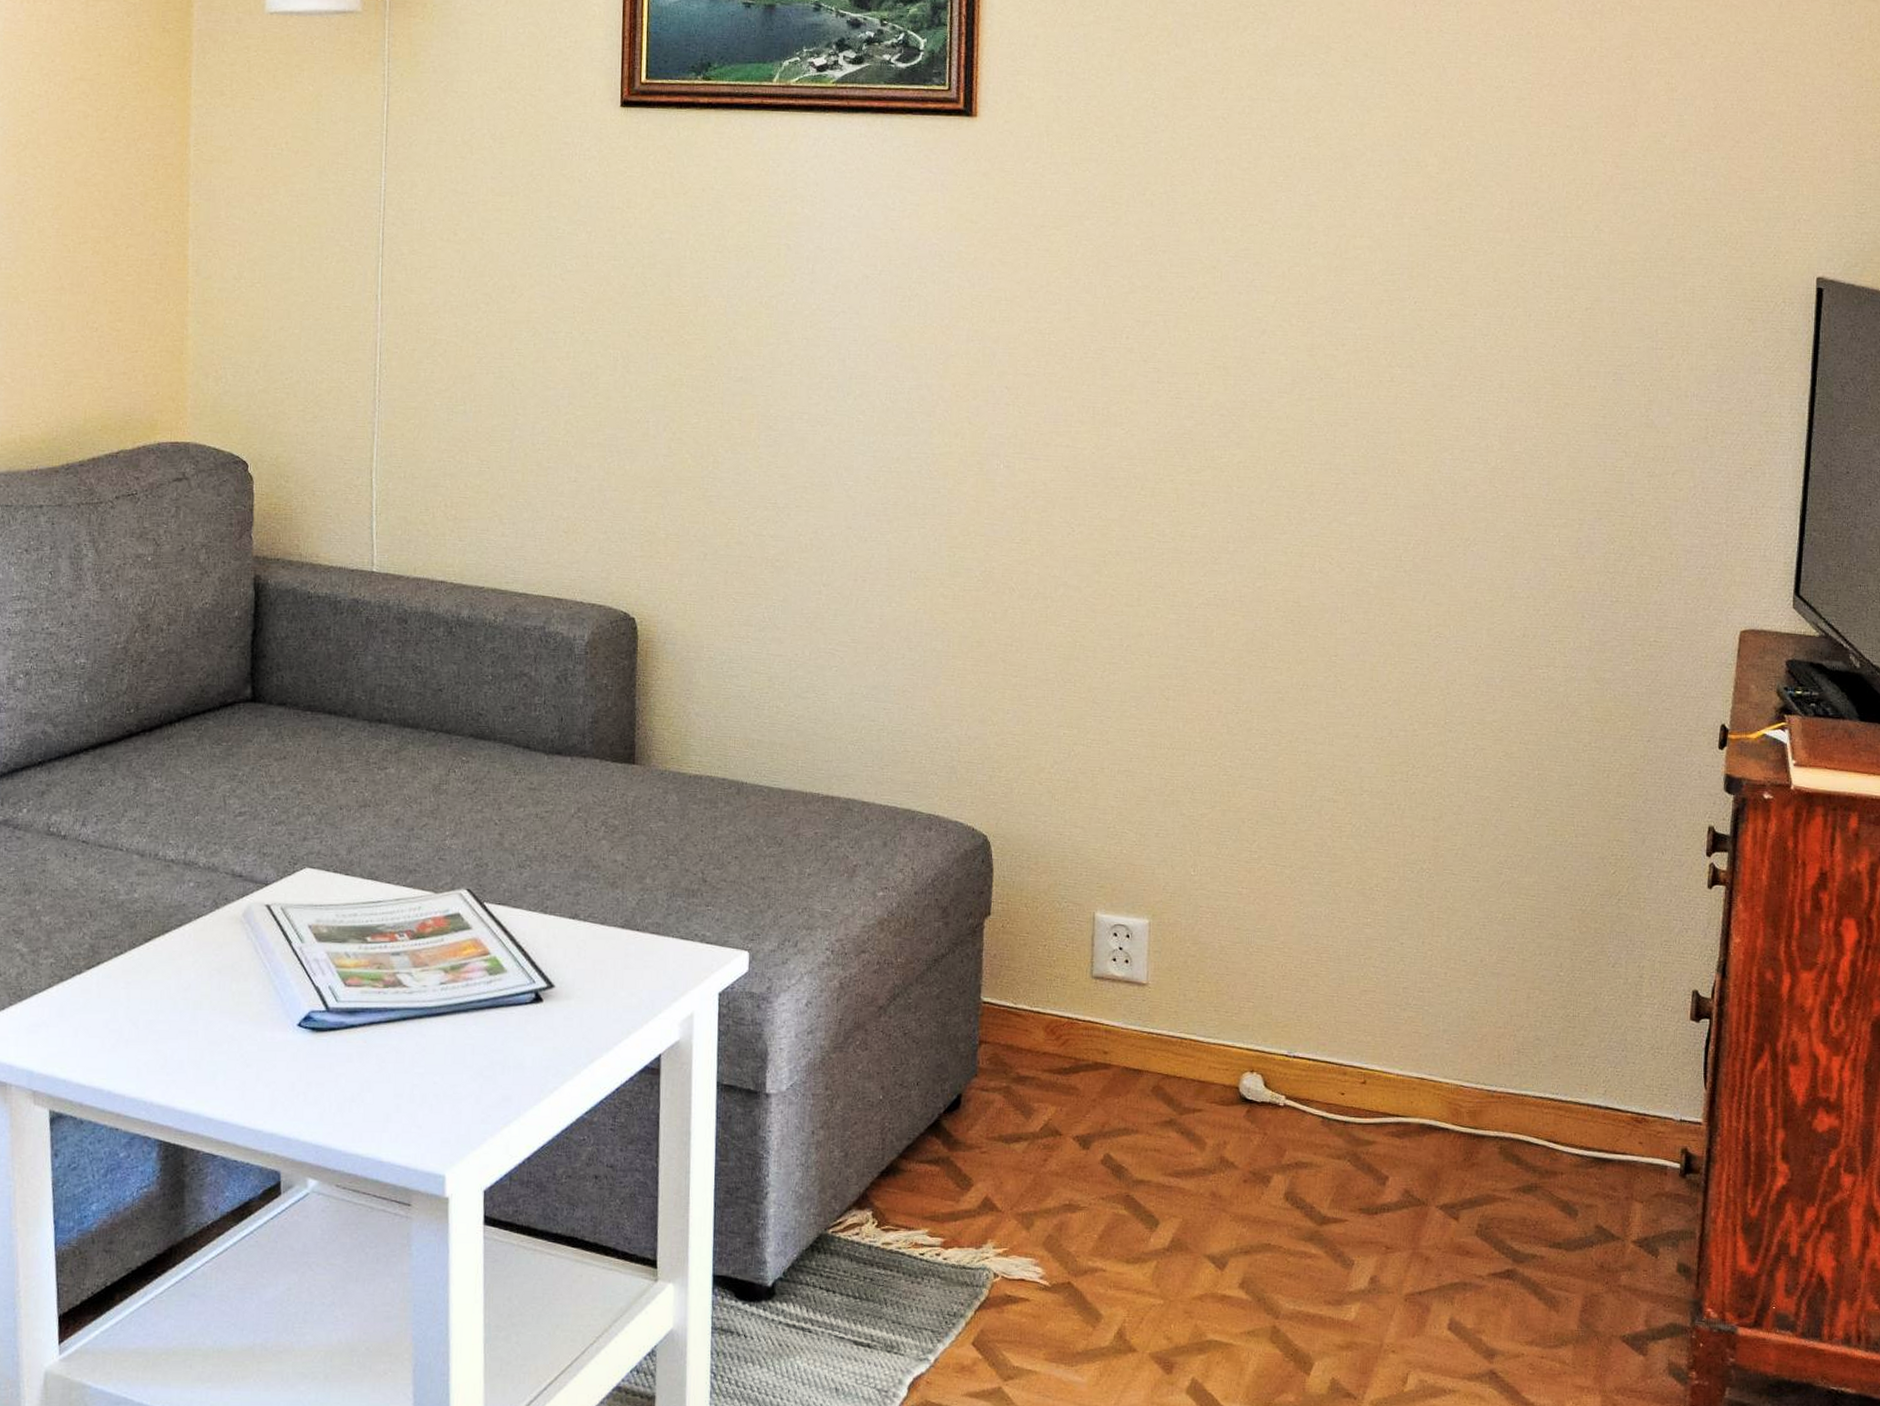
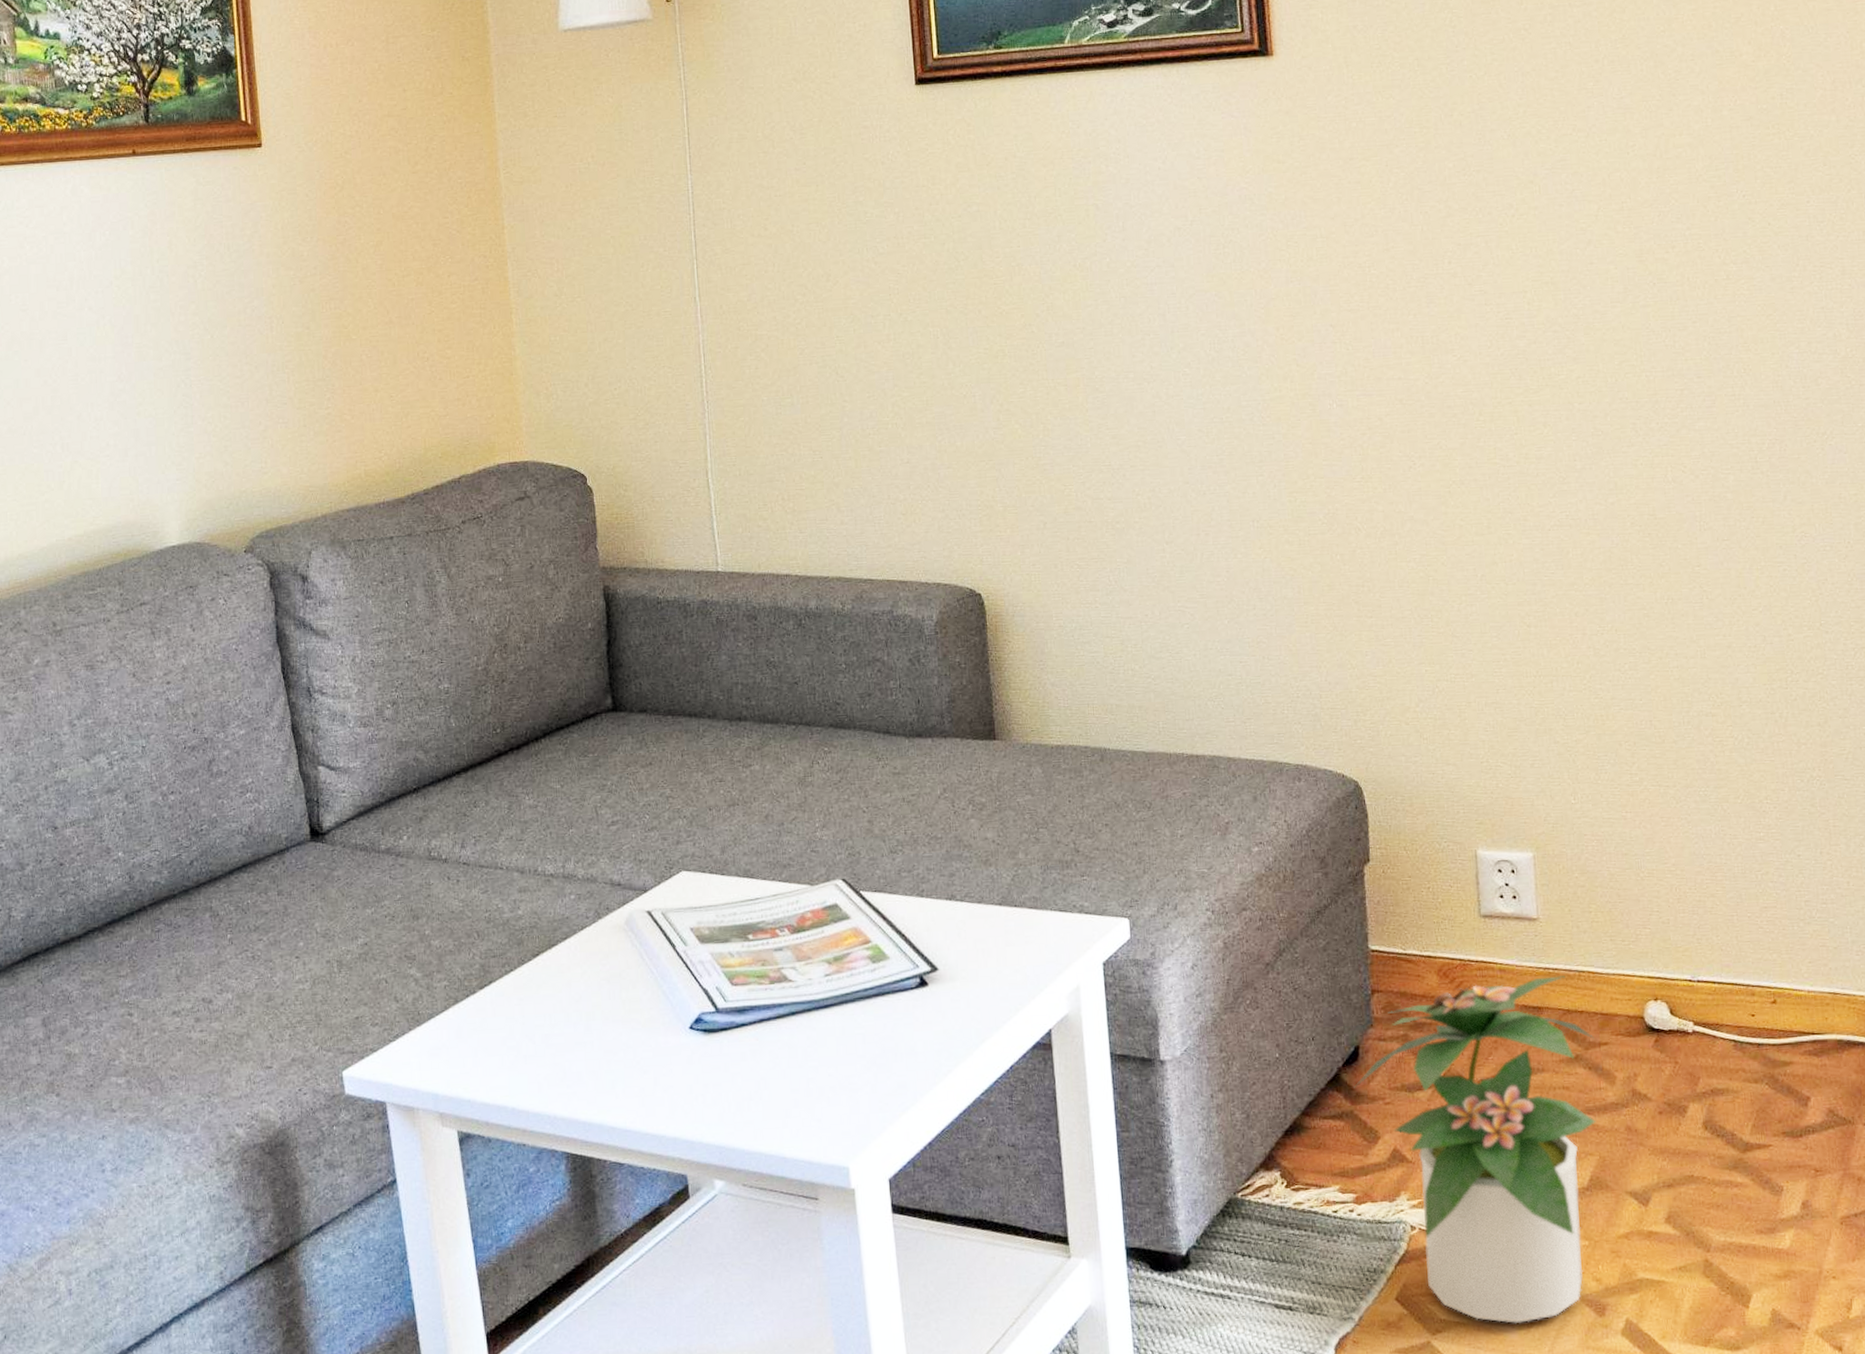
potted plant: none [952,1041,1189,1375] -> present [1354,976,1597,1323]

